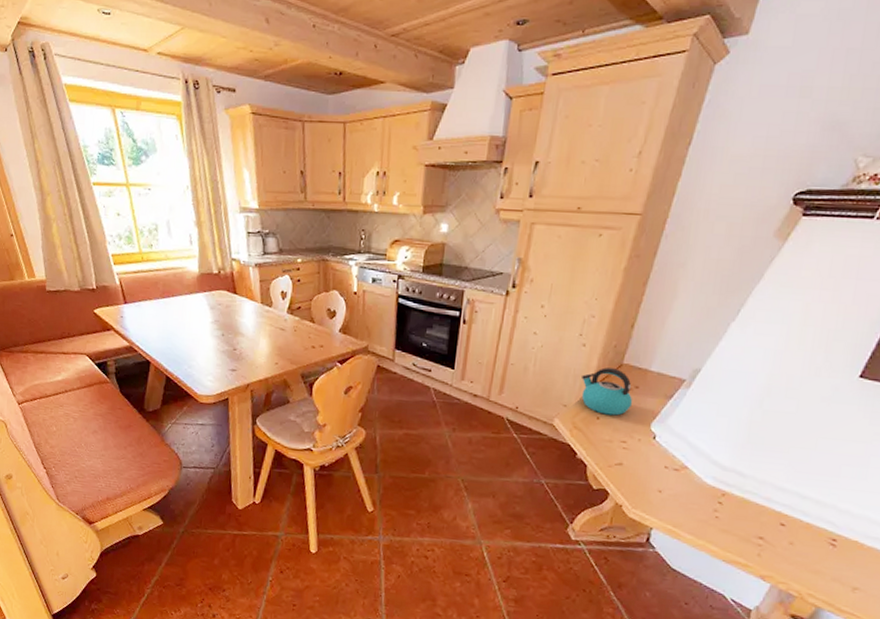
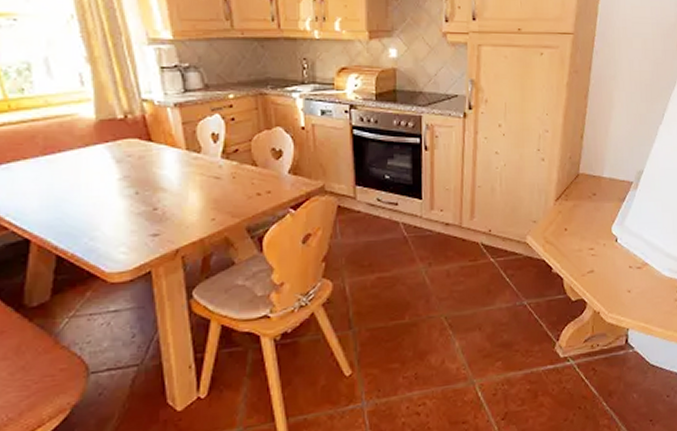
kettle: present [581,367,633,416] -> none [545,179,594,225]

